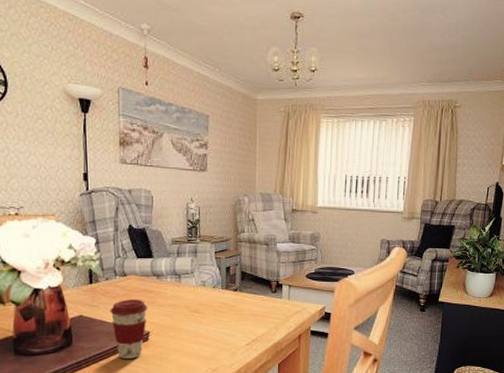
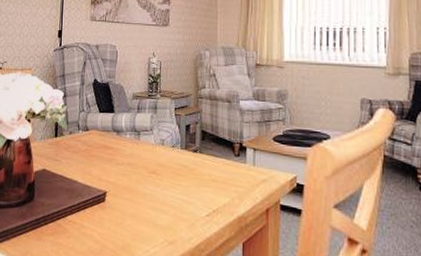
coffee cup: present [110,299,148,360] -> none [71,155,107,221]

